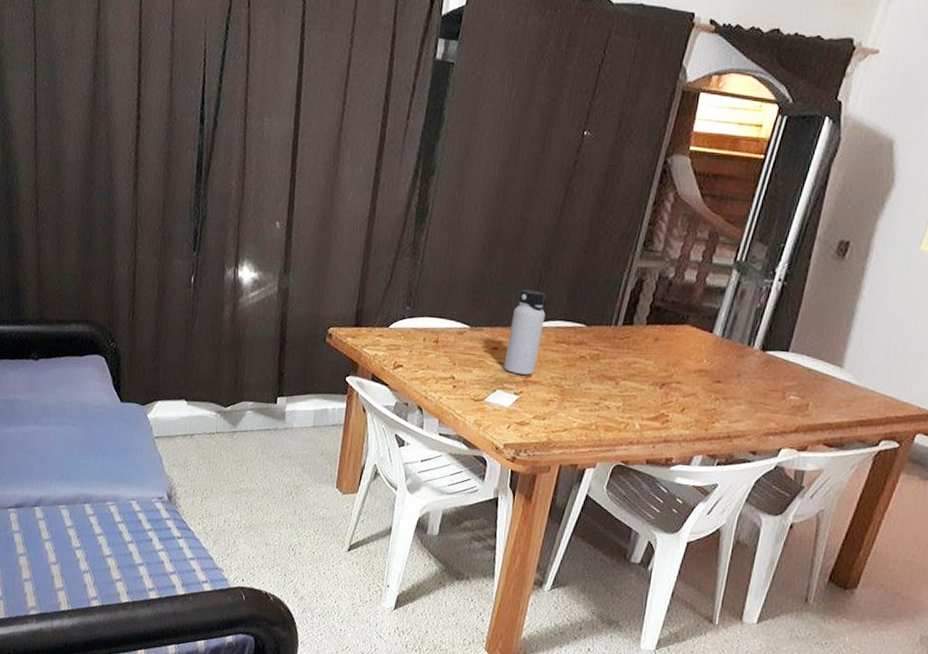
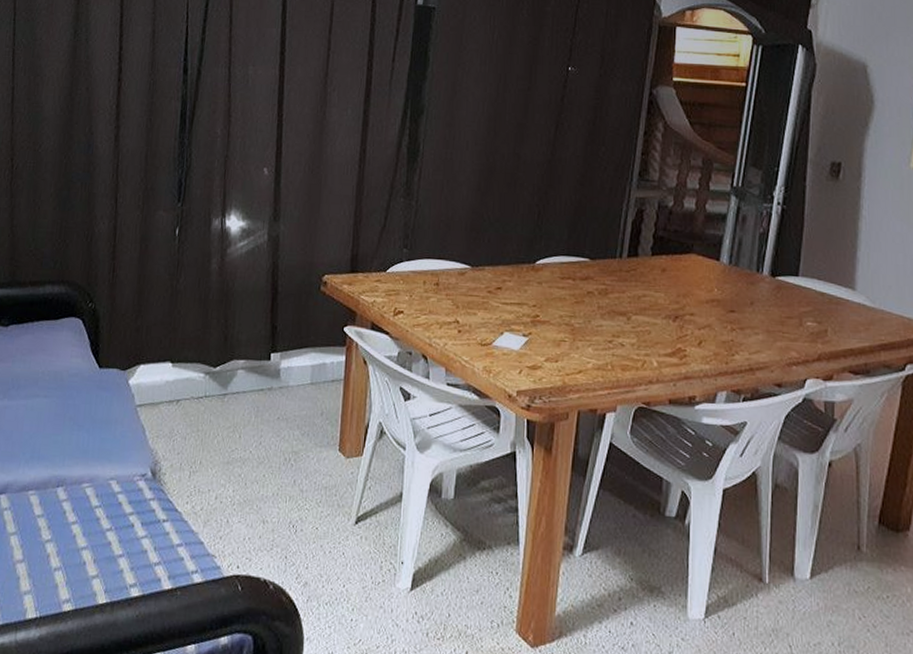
water bottle: present [503,289,547,375] -> none [509,225,548,315]

